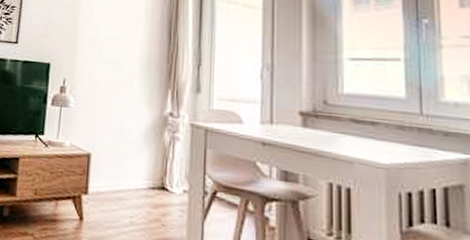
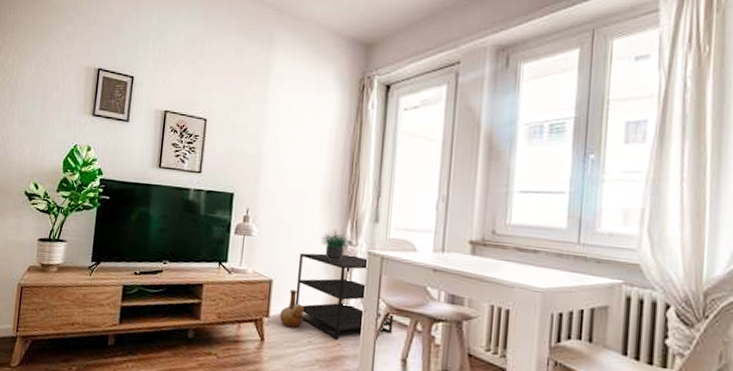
vase: none [99,164,125,207] -> present [280,289,304,328]
side table: none [115,124,222,220] -> present [295,252,394,340]
potted plant: none [140,99,174,133] -> present [321,228,353,261]

